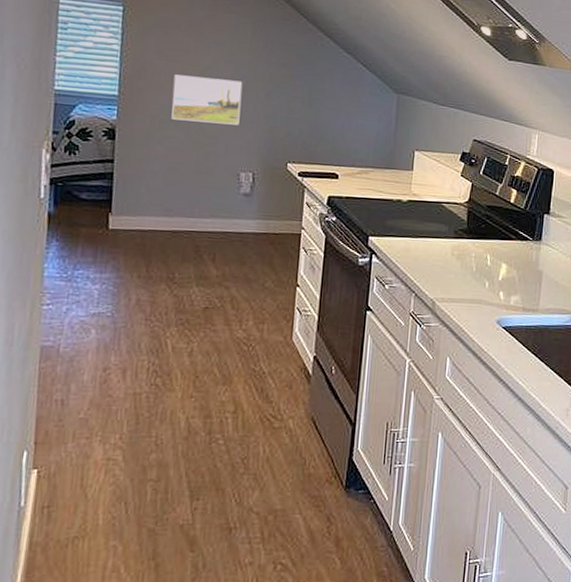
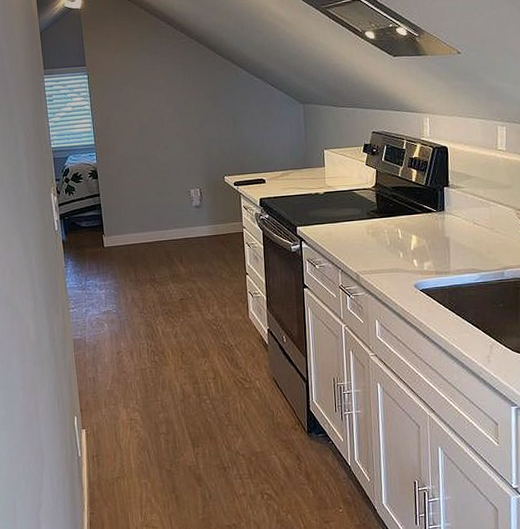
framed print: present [171,74,243,126] -> none [131,116,184,156]

